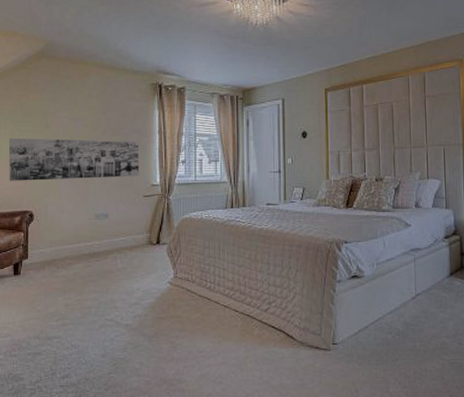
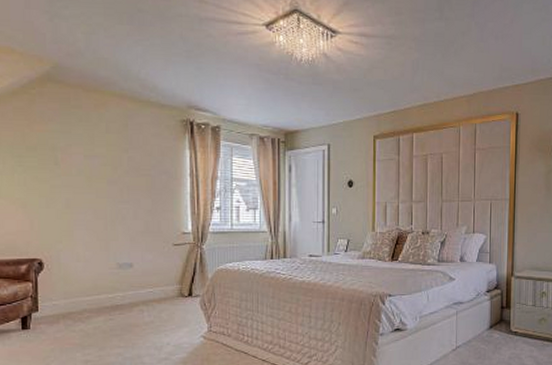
wall art: present [9,137,139,181] -> none [10,174,168,225]

